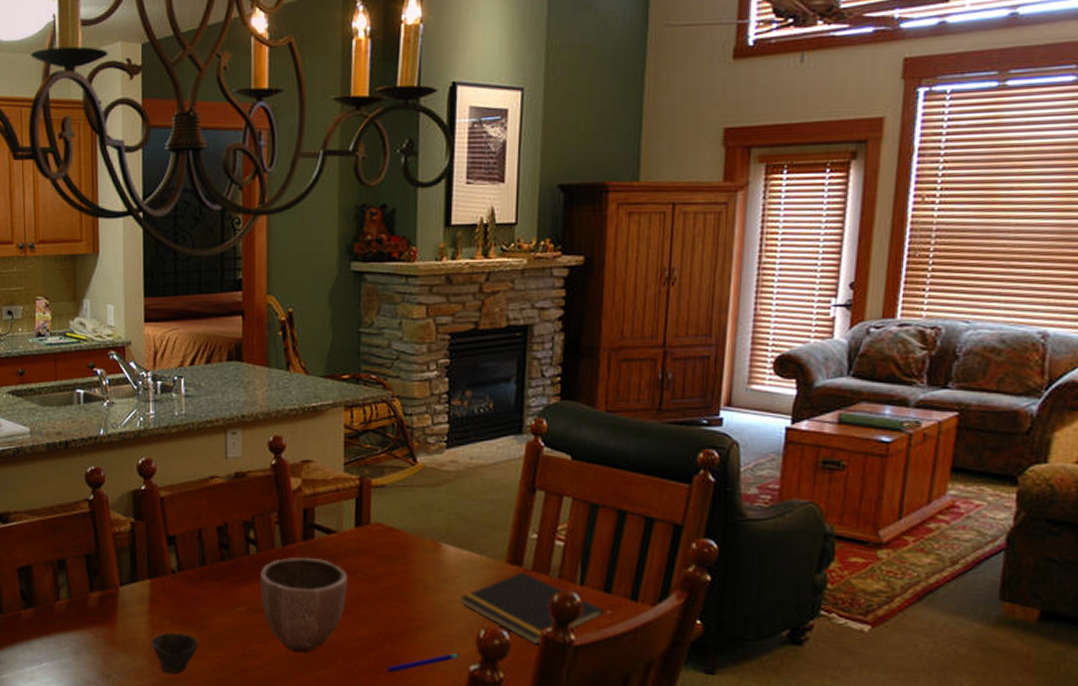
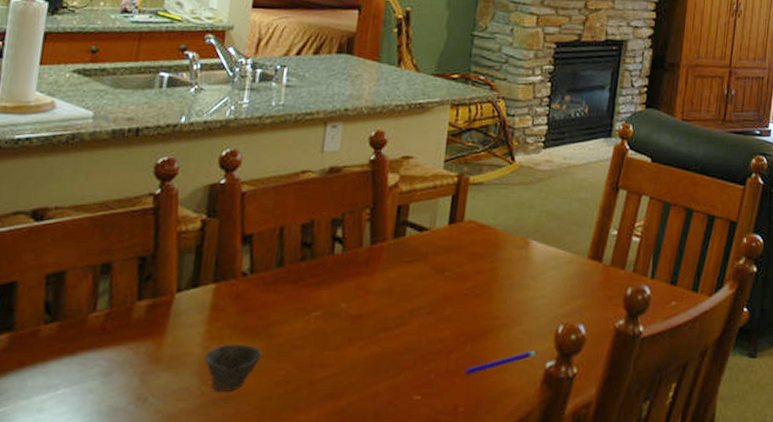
decorative bowl: present [260,557,348,653] -> none [340,256,436,359]
notepad: present [461,571,603,645] -> none [543,266,669,338]

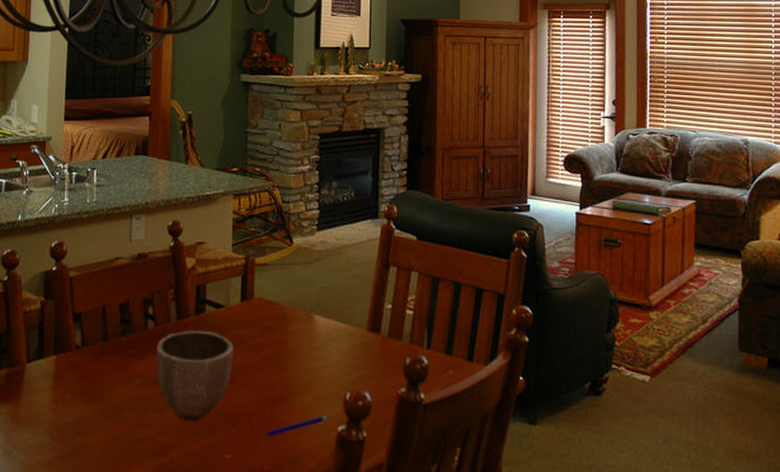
cup: present [204,343,263,391] -> none [52,406,98,447]
decorative bowl: none [340,256,436,359] -> present [156,330,234,421]

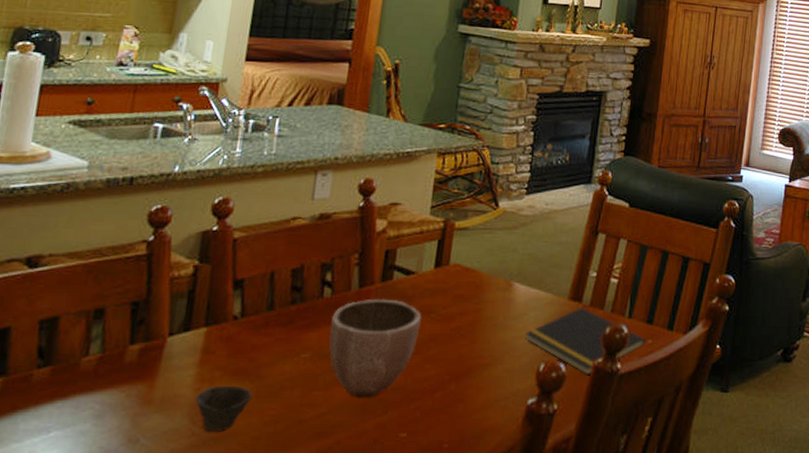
cup: none [52,406,98,447] -> present [195,385,253,432]
pen: present [266,415,329,437] -> none [448,388,519,413]
notepad: none [330,338,446,405] -> present [525,307,645,376]

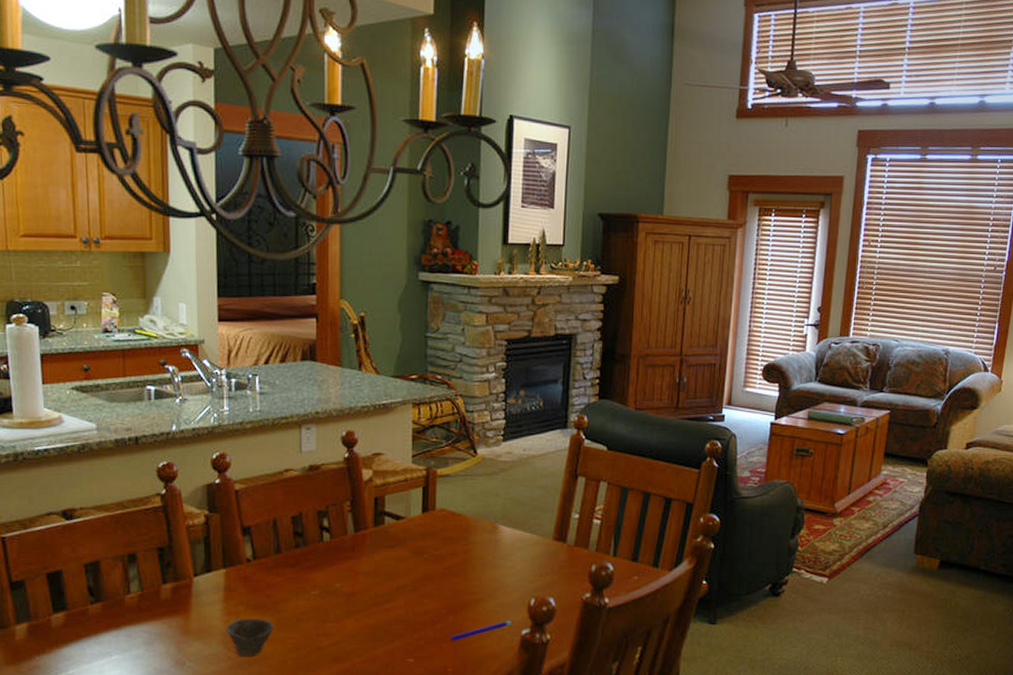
decorative bowl: present [329,299,422,398] -> none [334,542,415,629]
pen: none [448,388,519,413] -> present [449,620,513,642]
notepad: present [525,307,645,376] -> none [514,546,631,609]

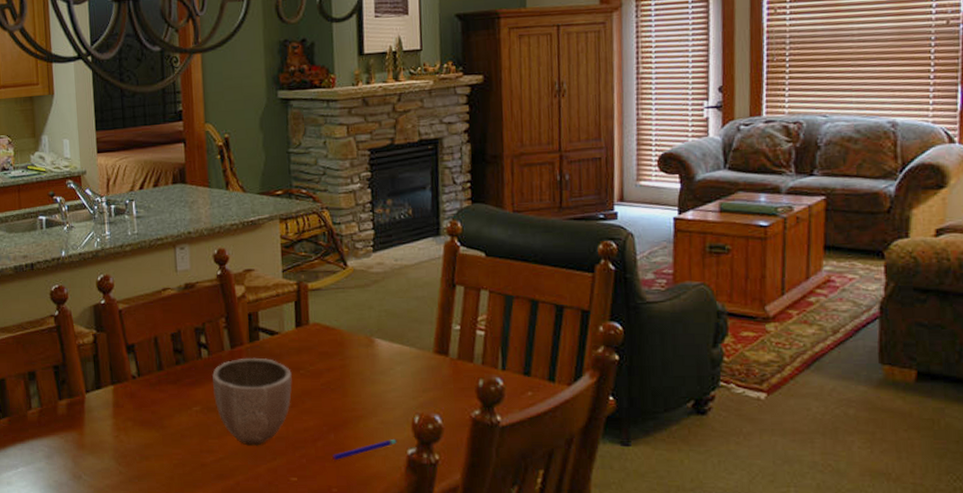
cup: present [226,618,274,656] -> none [116,433,160,472]
decorative bowl: none [334,542,415,629] -> present [212,357,292,446]

